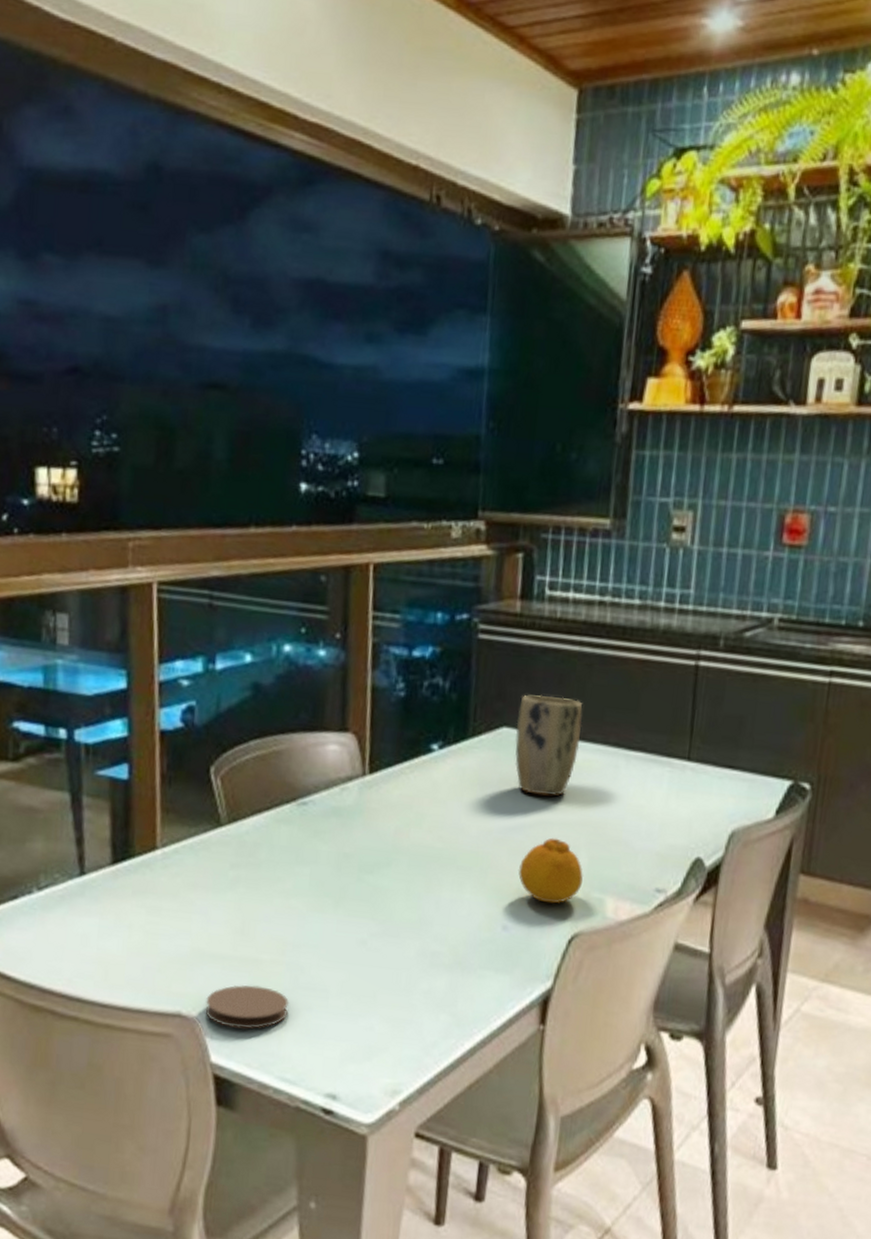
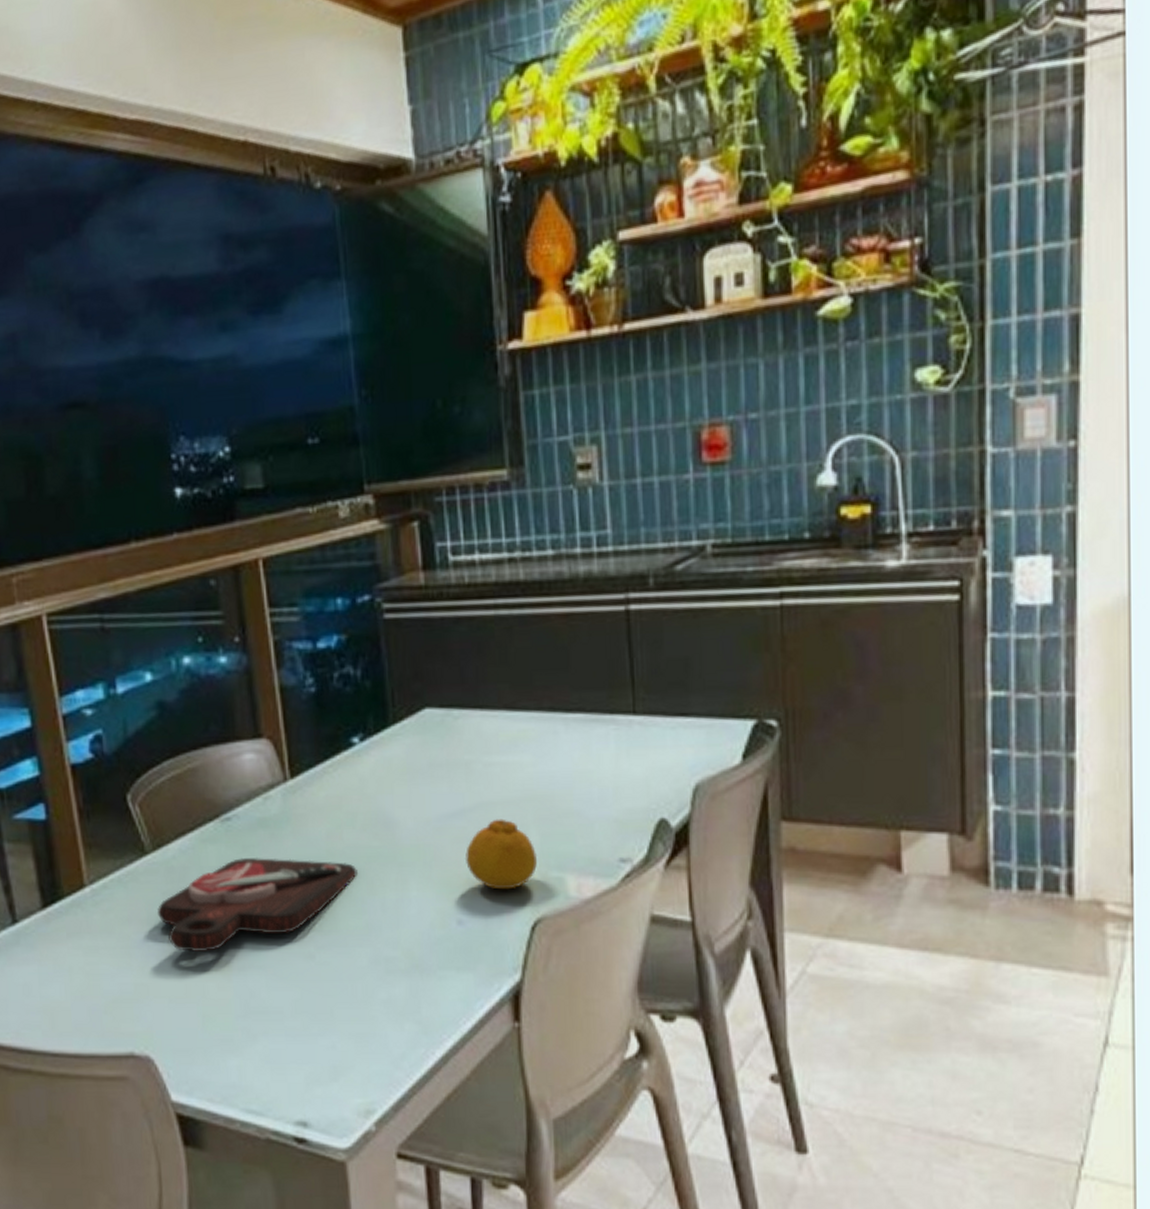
coaster: present [205,985,290,1029] -> none [157,1016,244,1063]
cutting board: none [224,842,419,926] -> present [158,858,359,951]
plant pot: present [515,694,583,796] -> none [439,666,512,775]

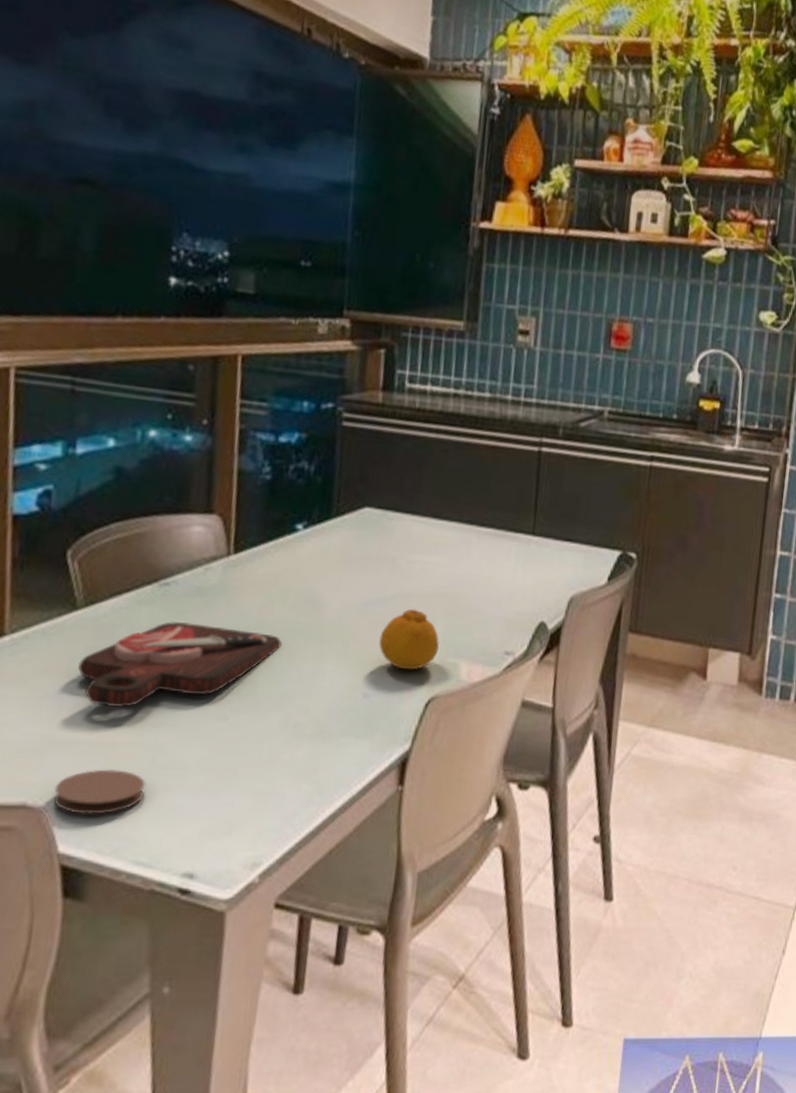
coaster: none [157,1016,244,1063] -> present [53,769,146,815]

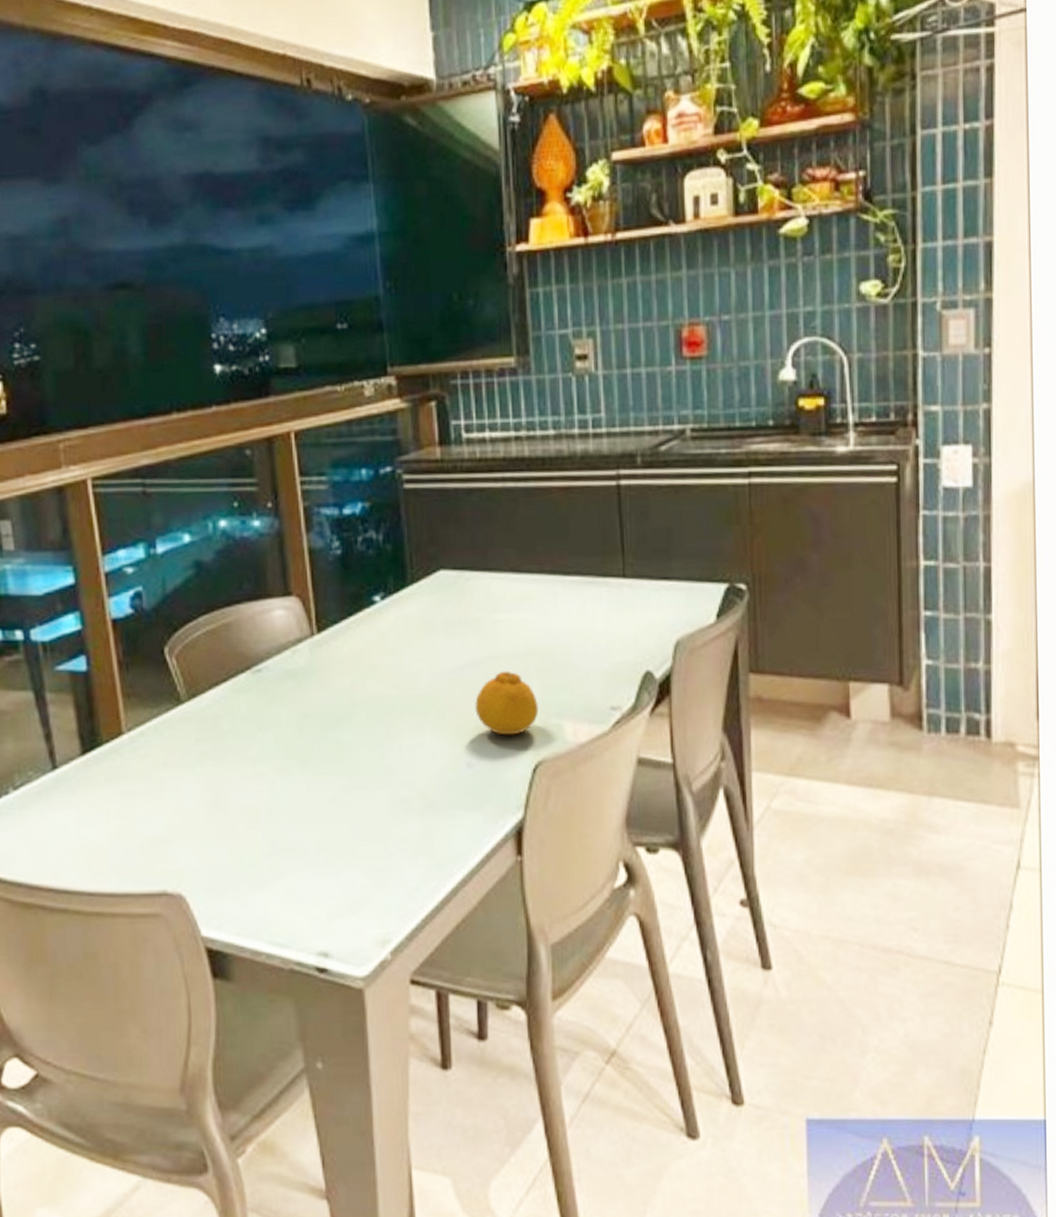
coaster: present [53,769,146,815] -> none [189,855,271,899]
cutting board: present [78,622,283,708] -> none [192,707,378,794]

